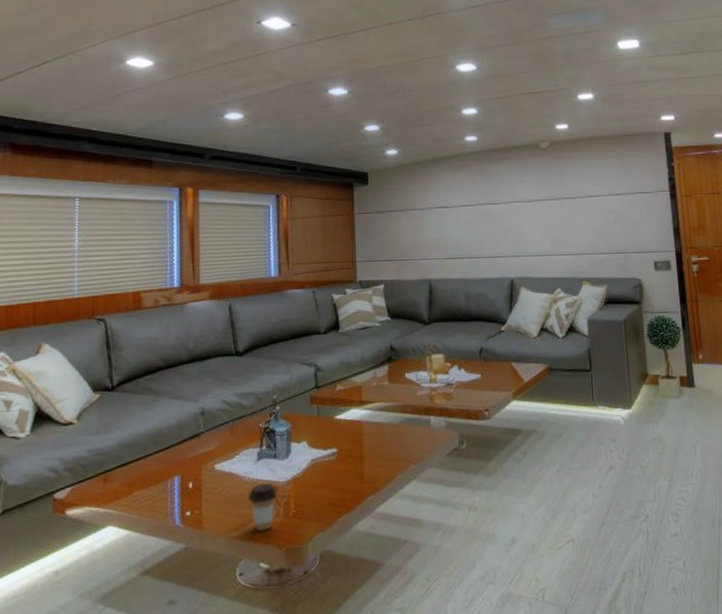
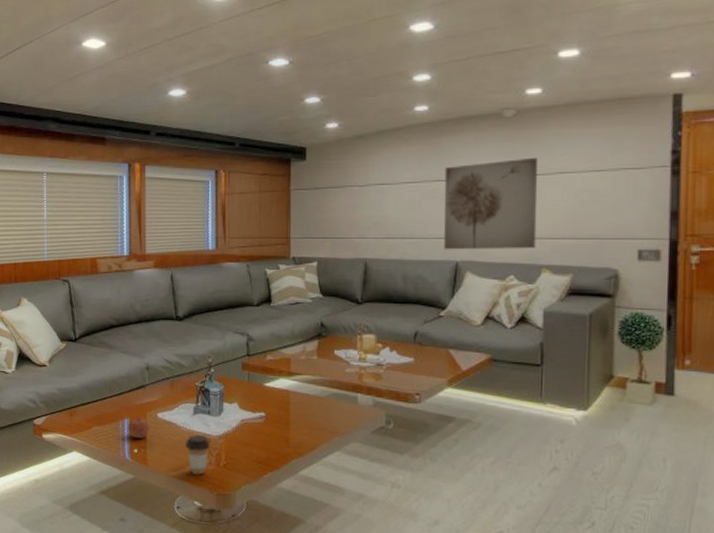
apple: none [179,472,205,498] -> present [128,417,149,438]
wall art: none [495,183,576,268] -> present [444,157,538,250]

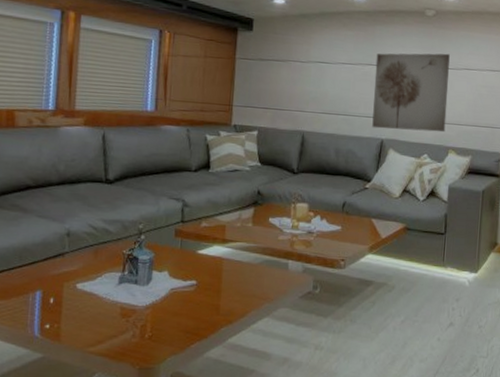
apple: present [128,417,149,438] -> none [39,289,66,312]
coffee cup: present [186,435,210,476] -> none [107,306,135,350]

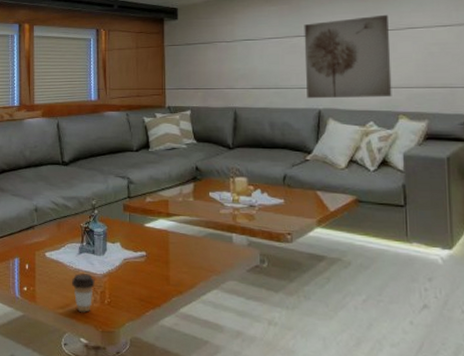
coffee cup: none [107,306,135,350] -> present [72,273,95,313]

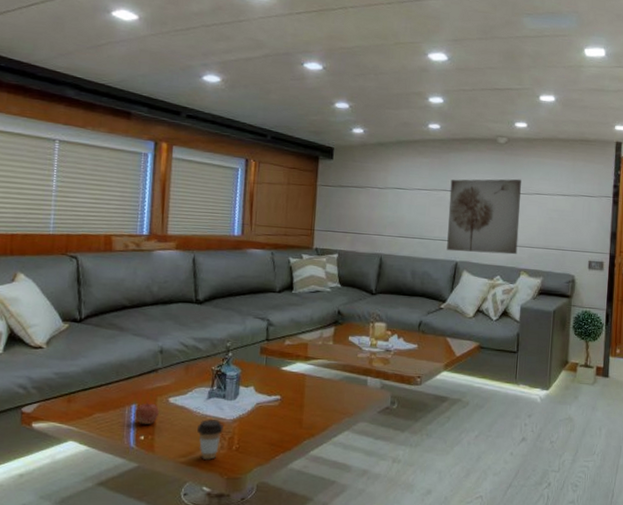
apple: none [18,257,38,277] -> present [135,403,159,424]

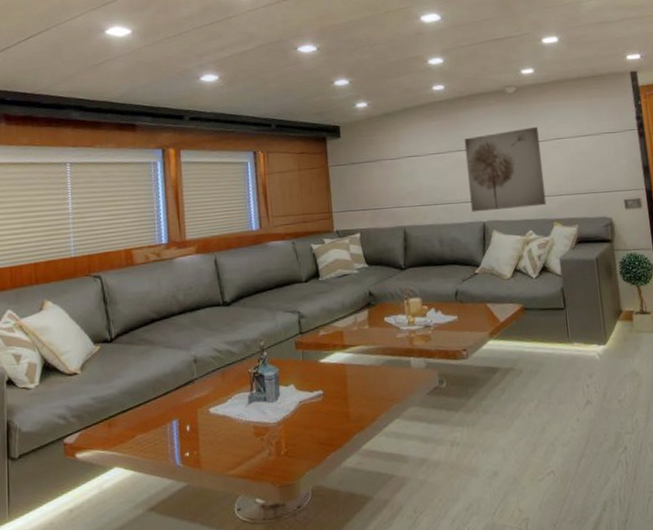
apple: present [135,403,159,424] -> none [177,416,201,440]
coffee cup: present [197,419,224,461] -> none [242,425,269,470]

